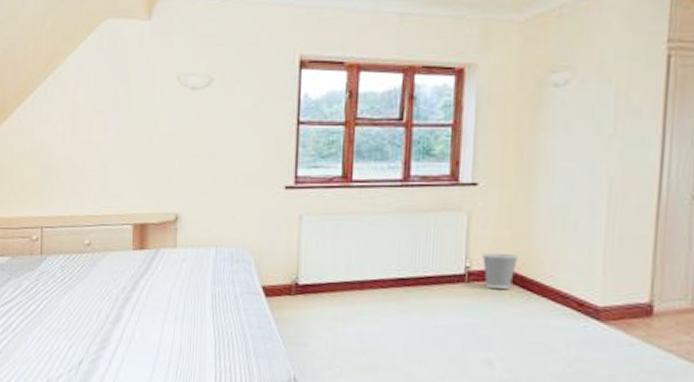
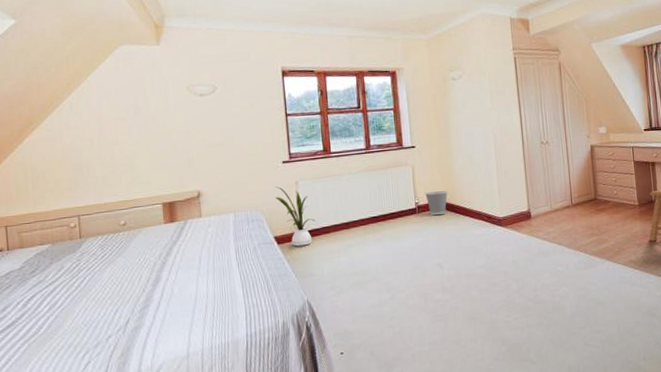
house plant: none [269,219,319,304] -> present [275,186,316,247]

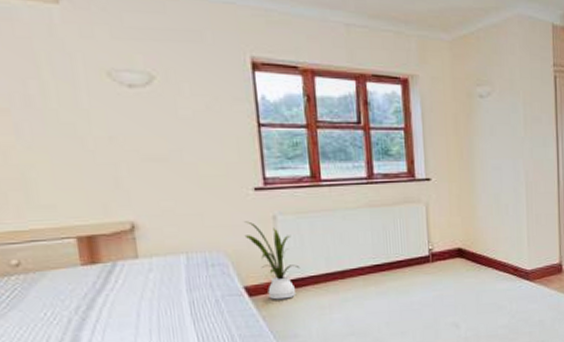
wastebasket: present [425,191,448,216] -> none [441,236,469,266]

